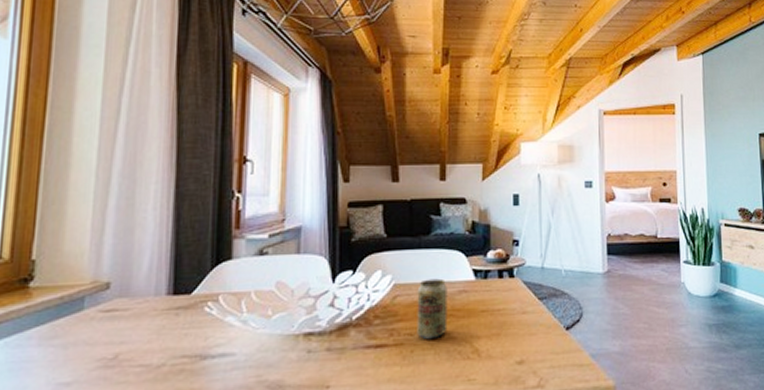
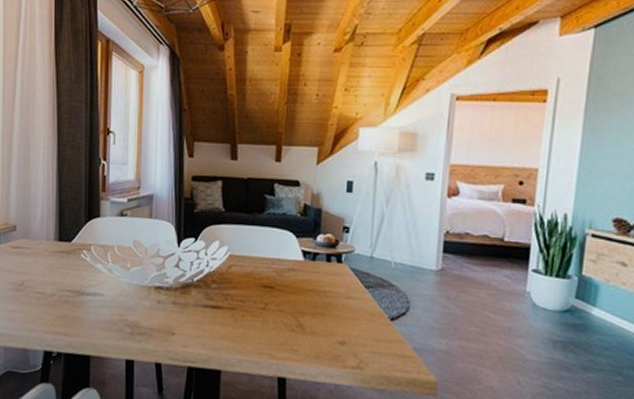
beverage can: present [417,278,448,340] -> none [248,254,277,309]

